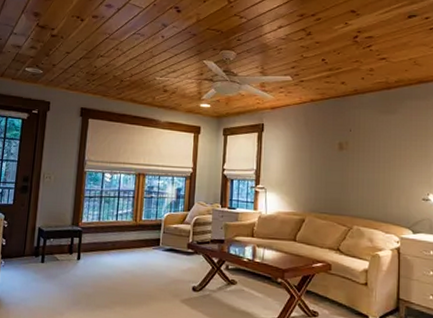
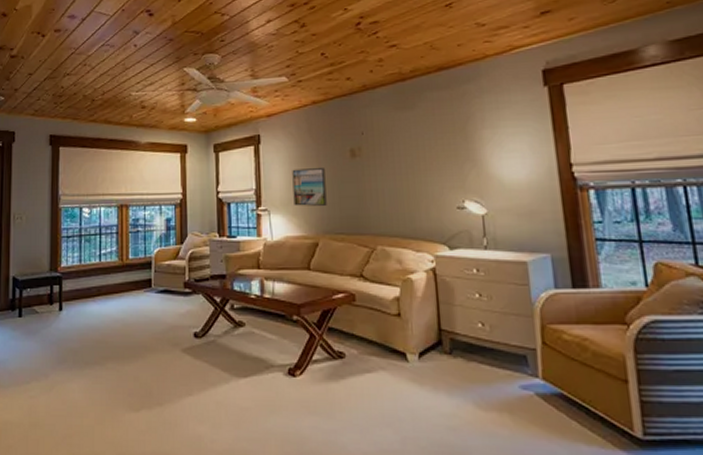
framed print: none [287,155,316,188] -> present [292,168,327,206]

